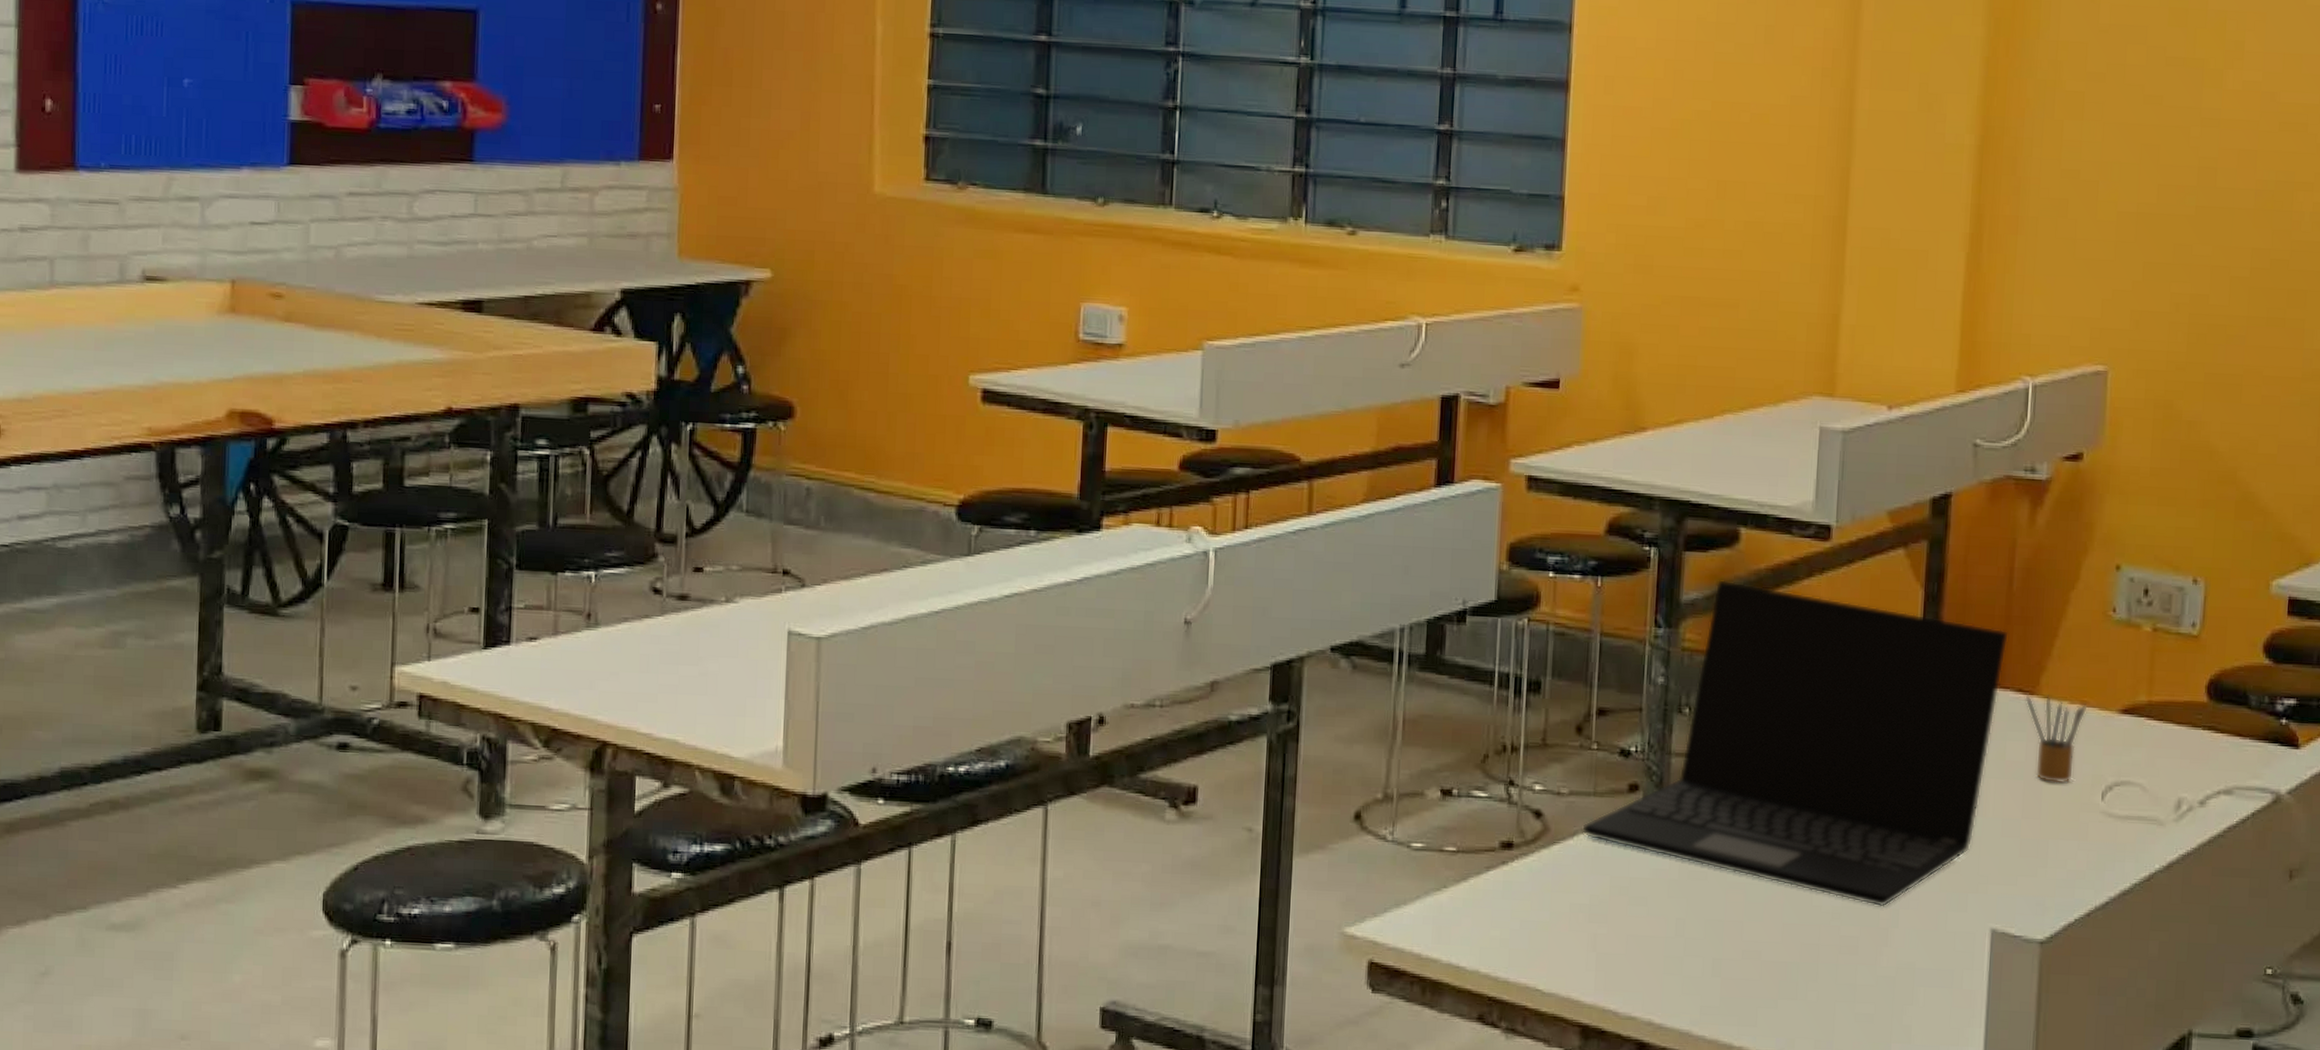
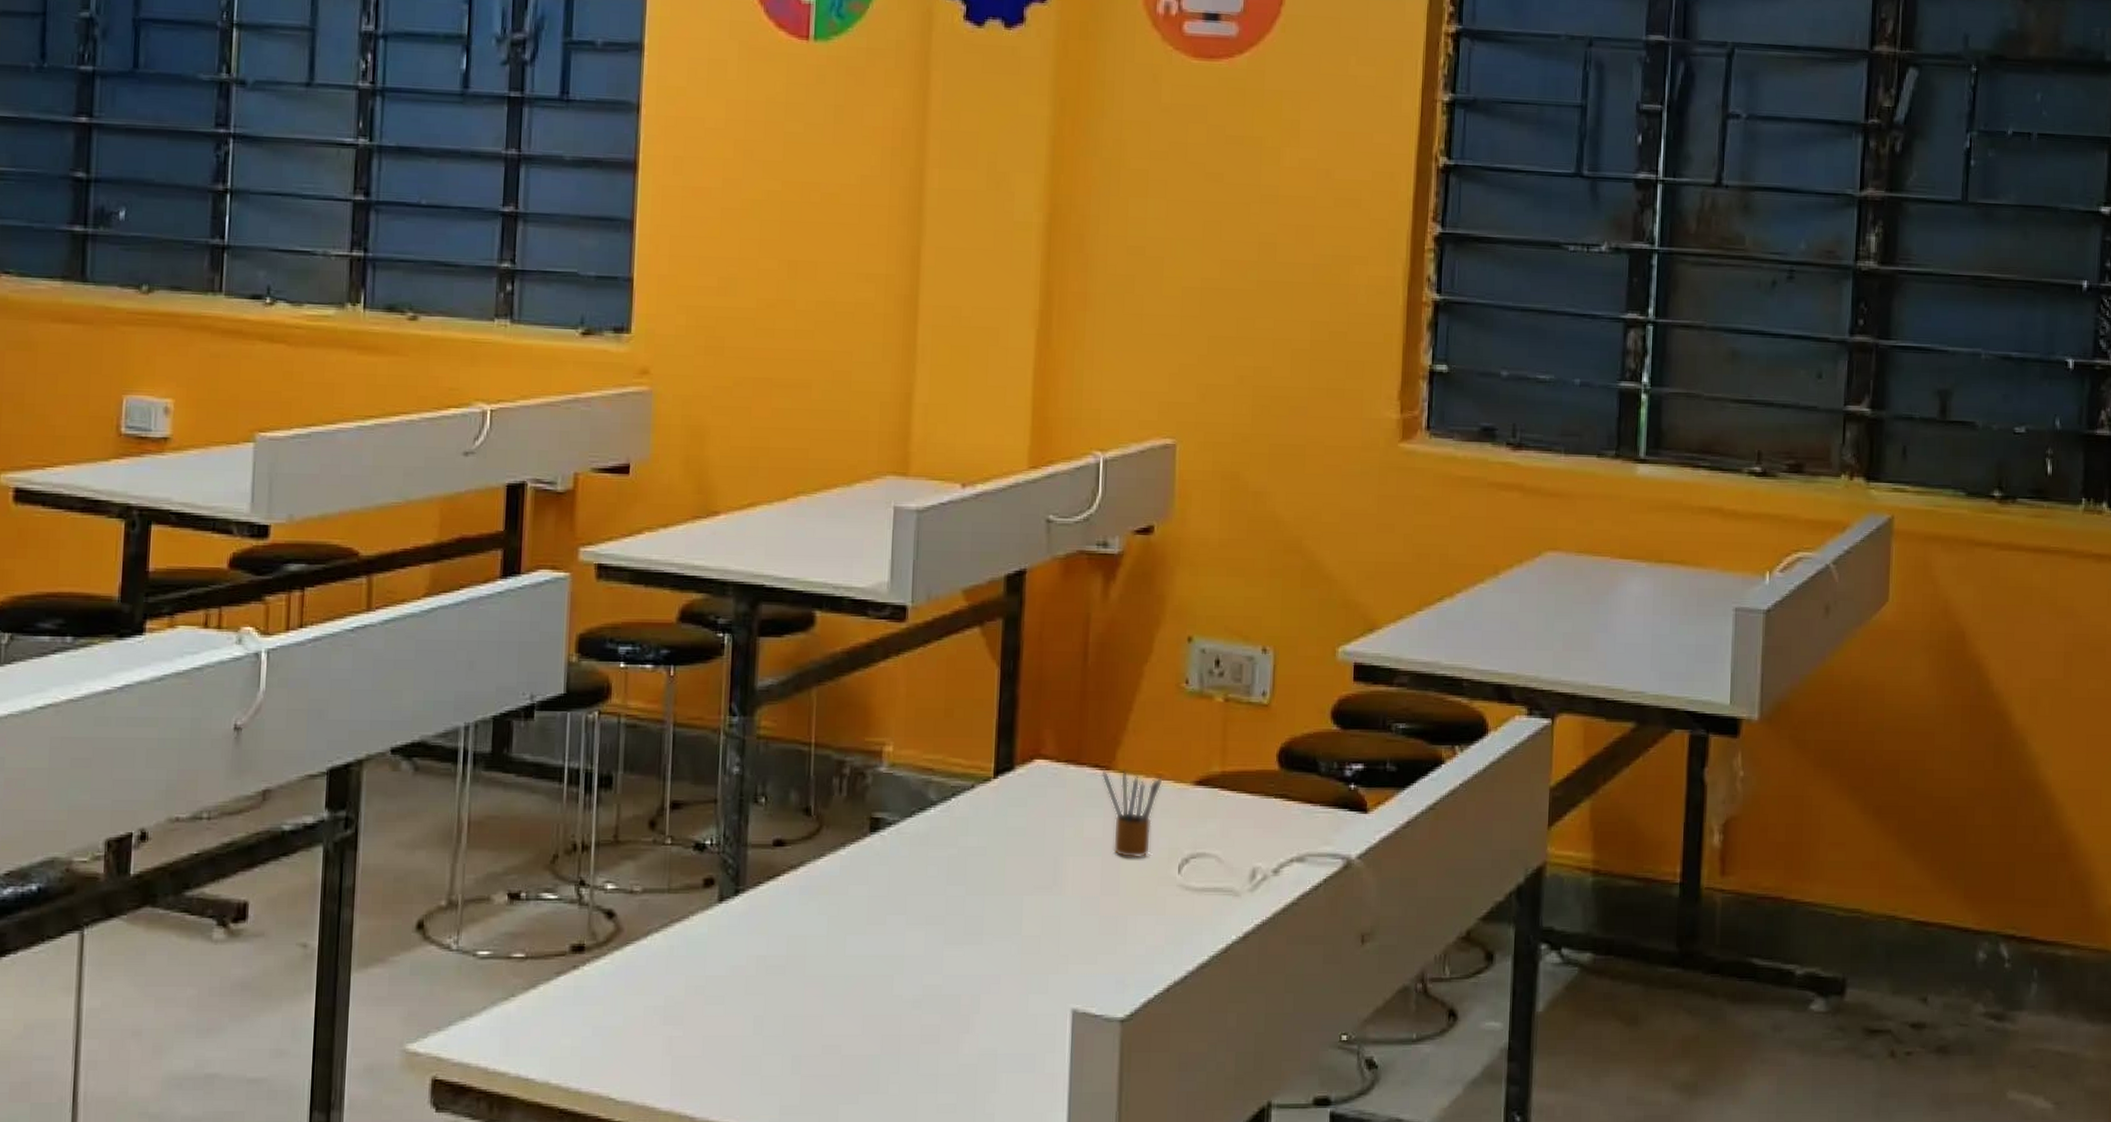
laptop: present [1582,580,2009,907] -> none [656,665,1085,993]

